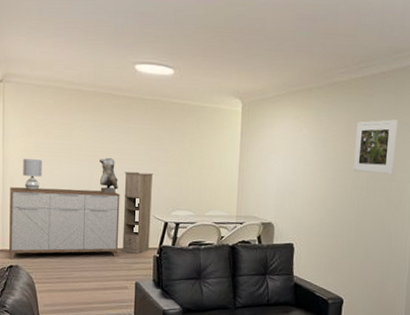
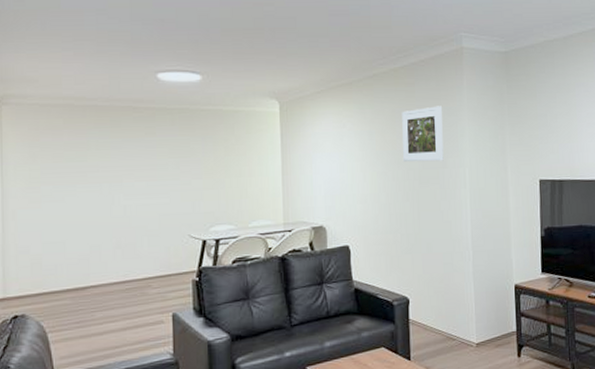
sideboard: present [9,187,120,260] -> none [11,213,150,309]
lamp: present [23,159,42,191] -> none [27,187,52,224]
torso sculpture: present [100,158,118,194] -> none [121,177,145,217]
storage cabinet: present [122,172,154,254] -> none [152,188,187,281]

